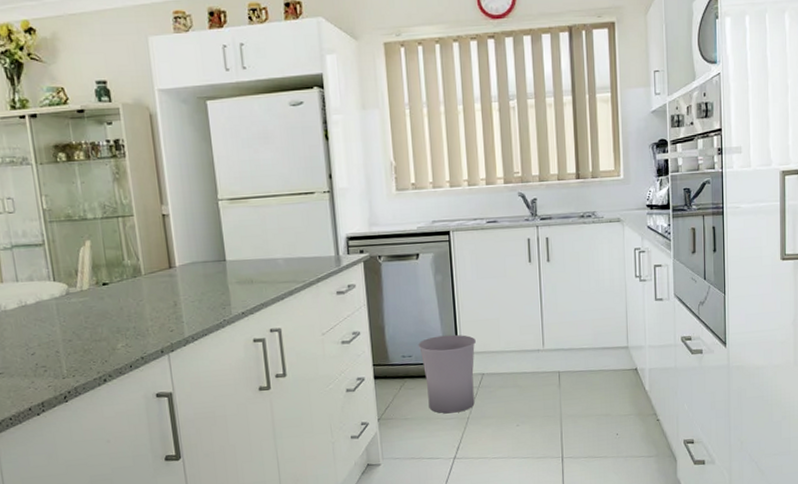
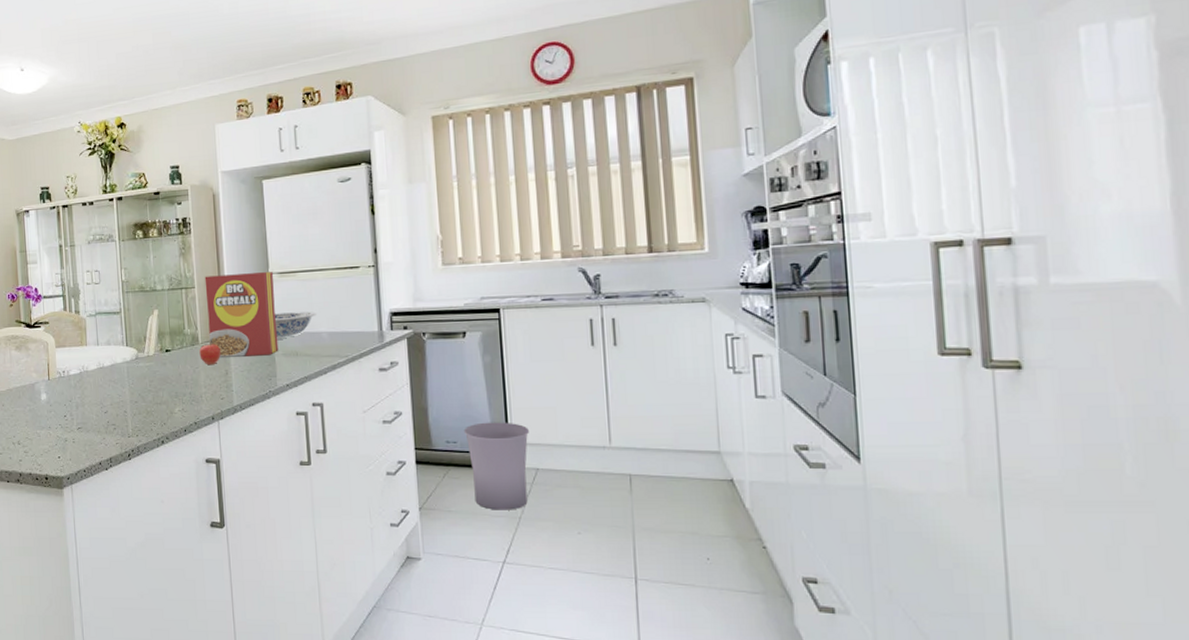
fruit: none [142,273,168,298] -> present [199,342,221,366]
cereal box: none [144,198,232,290] -> present [204,272,279,359]
ceramic bowl: none [225,238,271,268] -> present [274,311,316,339]

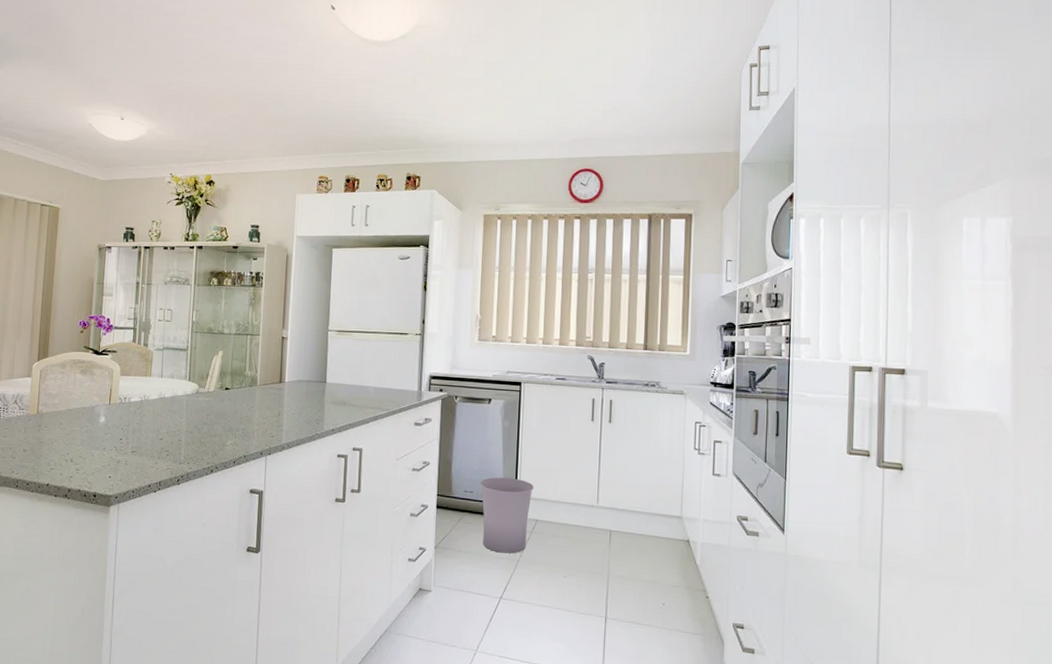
fruit: present [199,342,221,366] -> none [256,385,277,406]
cereal box: present [204,272,279,359] -> none [267,326,332,402]
ceramic bowl: present [274,311,316,339] -> none [328,366,366,389]

